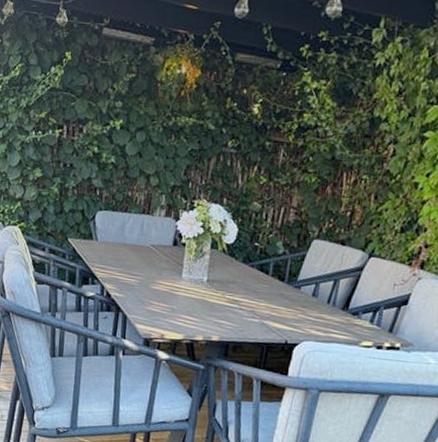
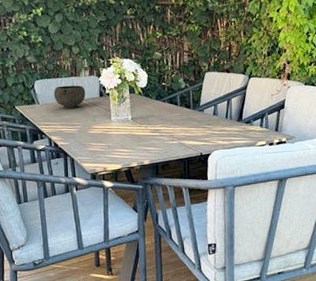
bowl: none [116,223,157,255] -> present [53,85,86,109]

